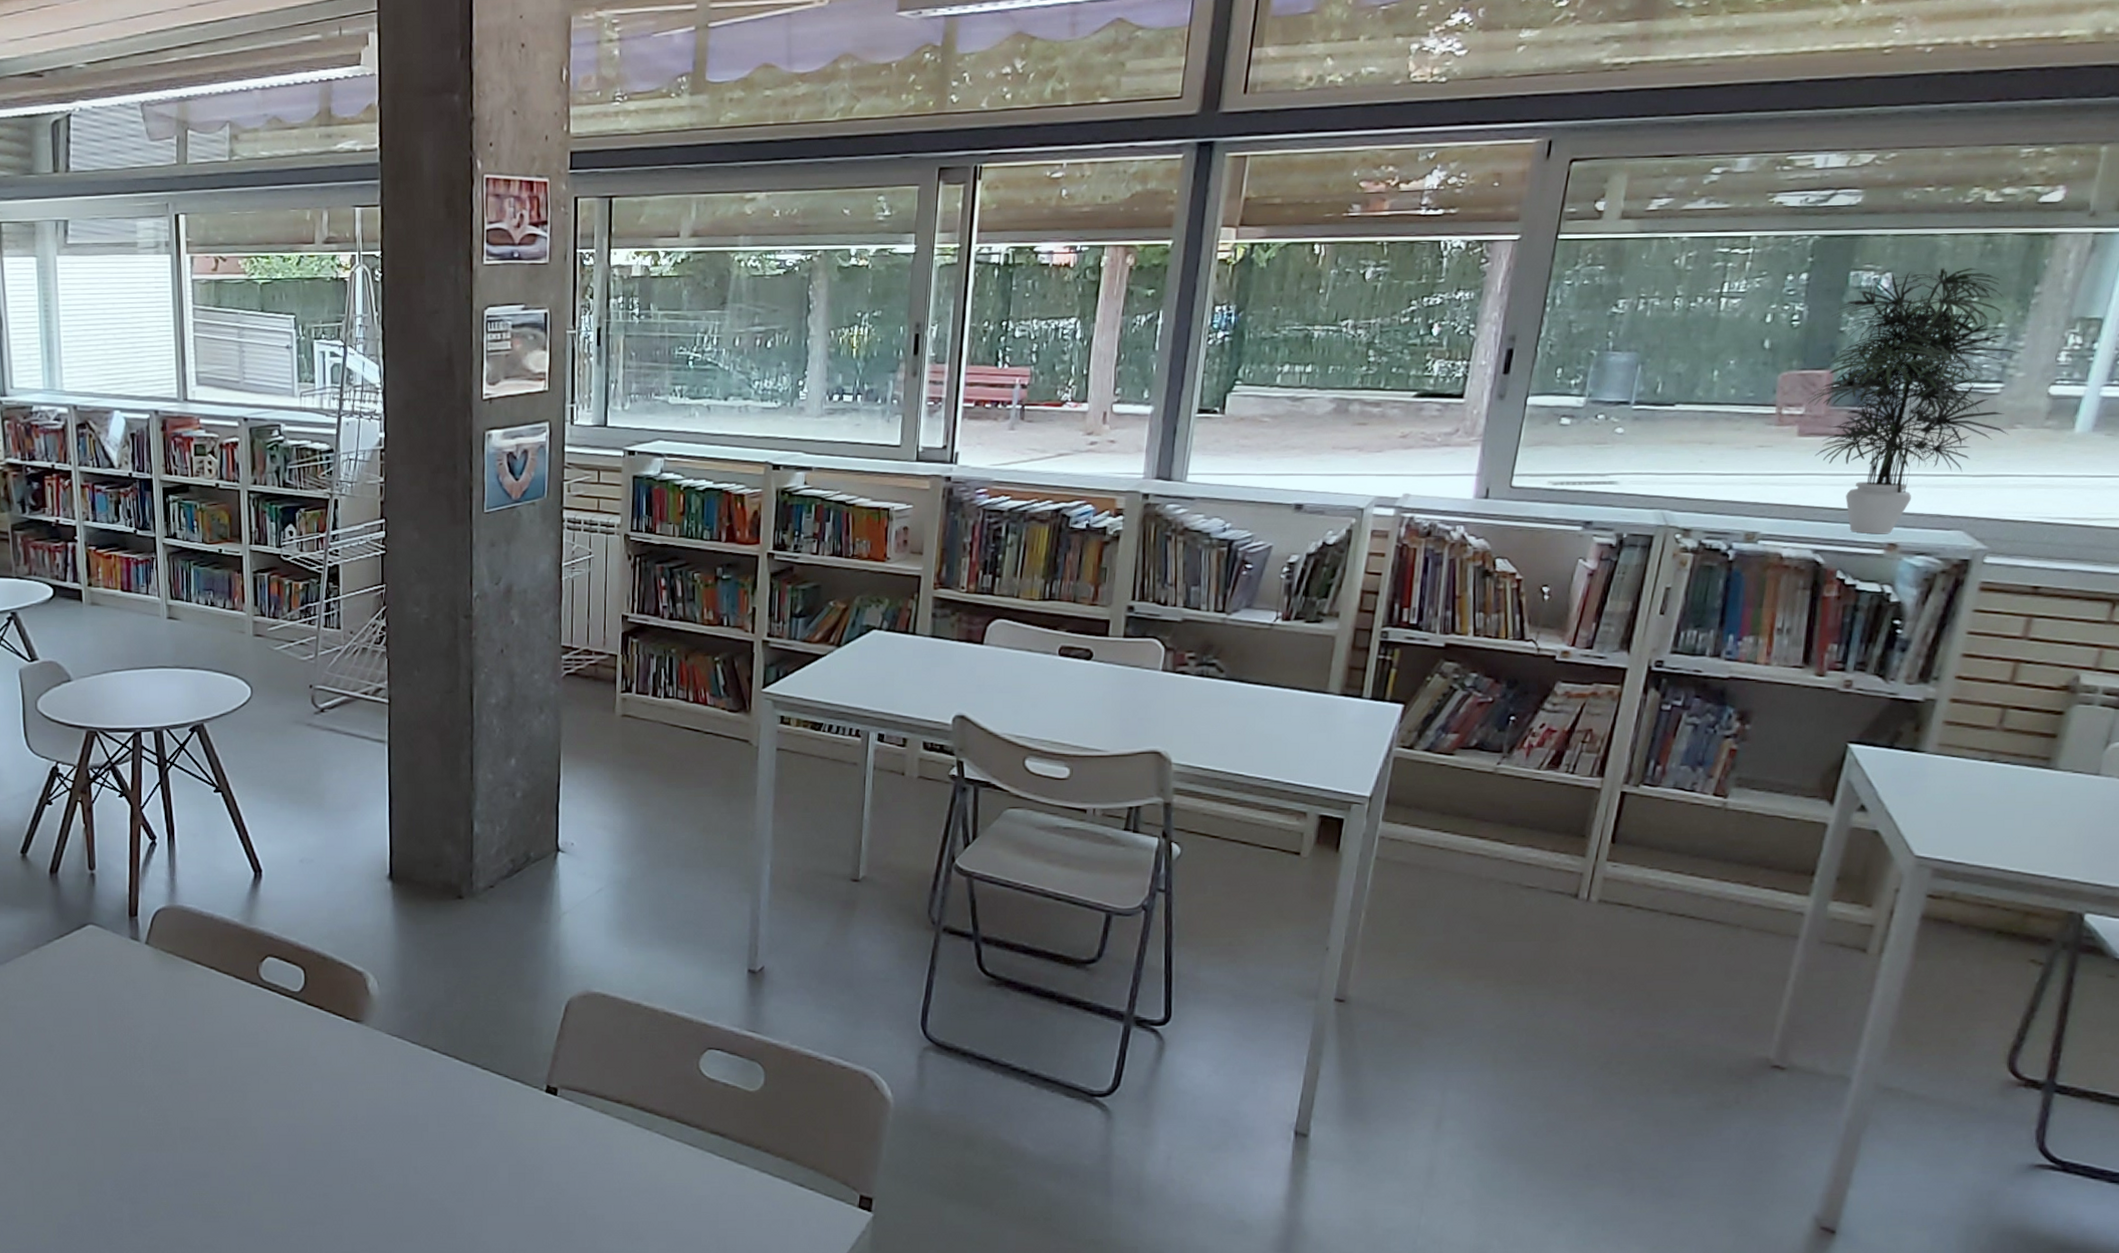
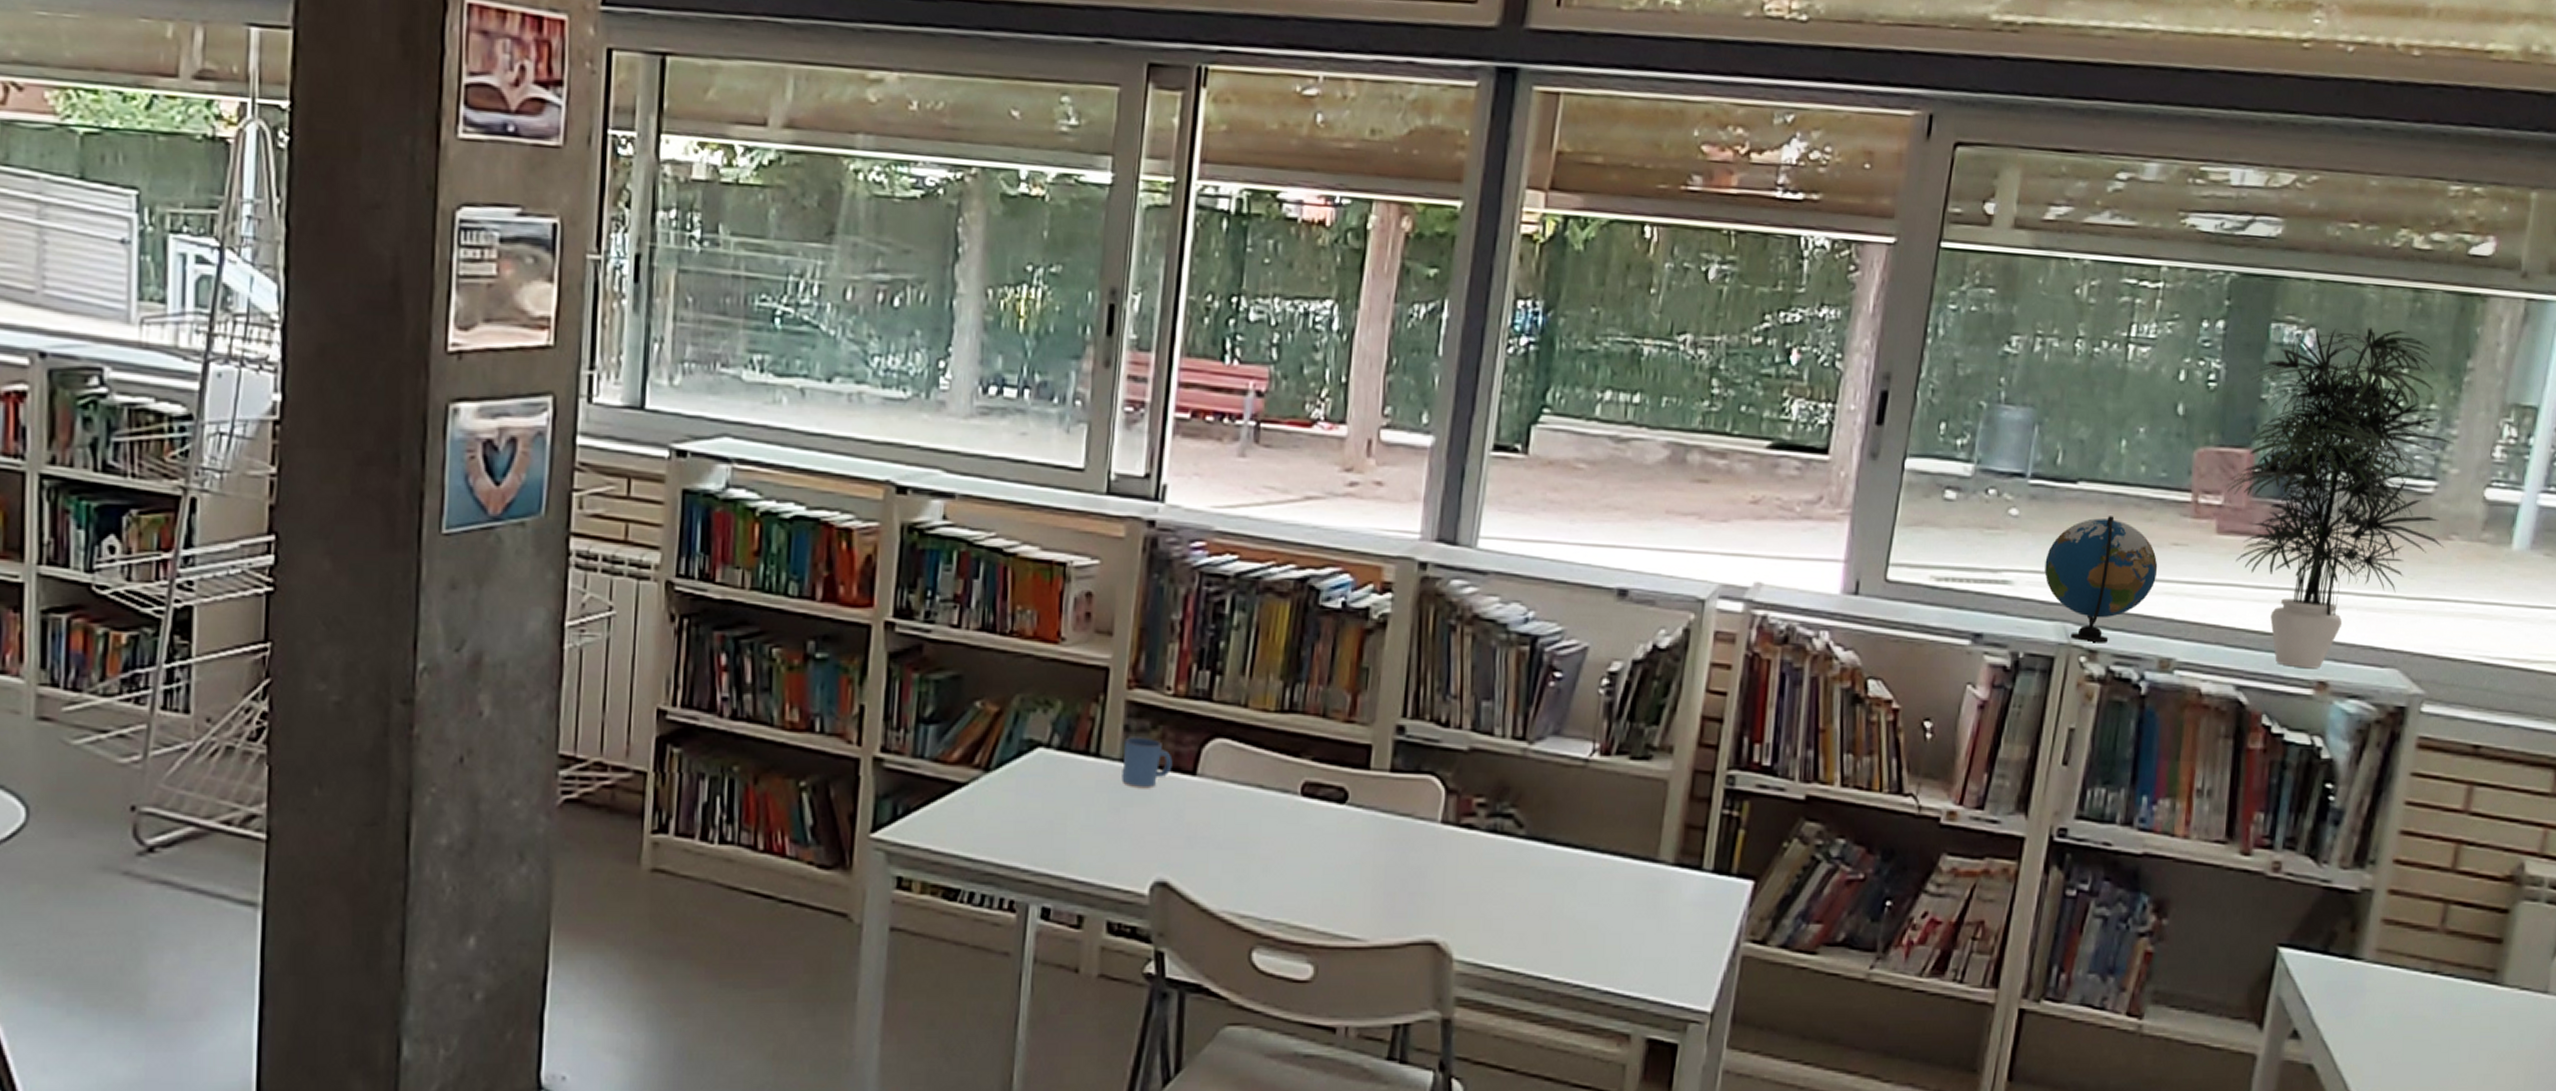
mug: none [931,620,967,655] -> present [1121,737,1173,789]
globe: none [1646,428,1745,524] -> present [2045,516,2158,643]

